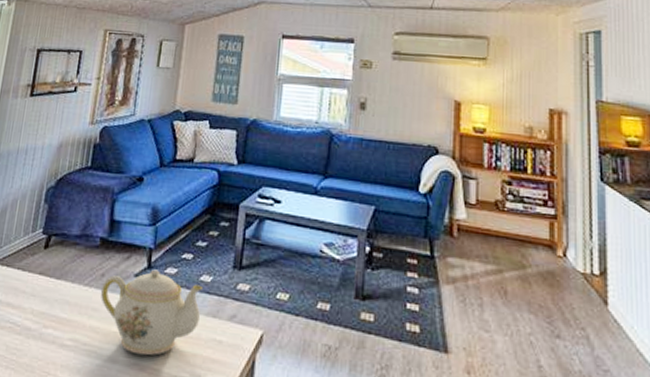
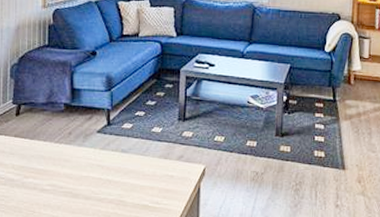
teapot: present [100,269,204,356] -> none [69,126,155,192]

